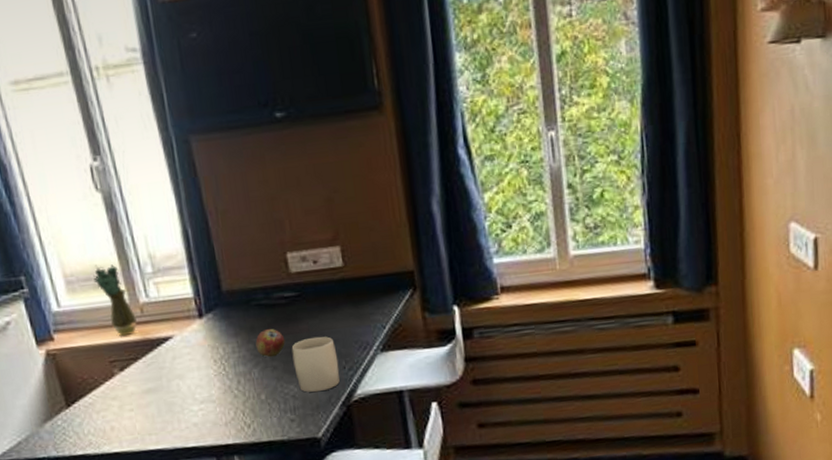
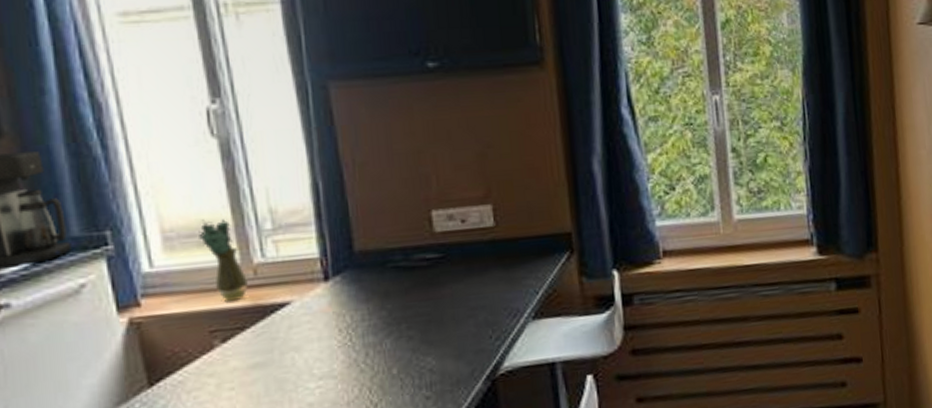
fruit: present [255,328,286,358] -> none [389,293,425,326]
mug: present [291,336,340,393] -> none [431,302,486,366]

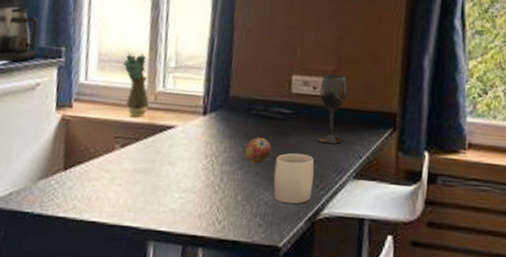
fruit: none [389,293,425,326] -> present [245,137,272,164]
mug: none [431,302,486,366] -> present [273,153,315,204]
wine glass: none [470,199,512,286] -> present [318,74,348,144]

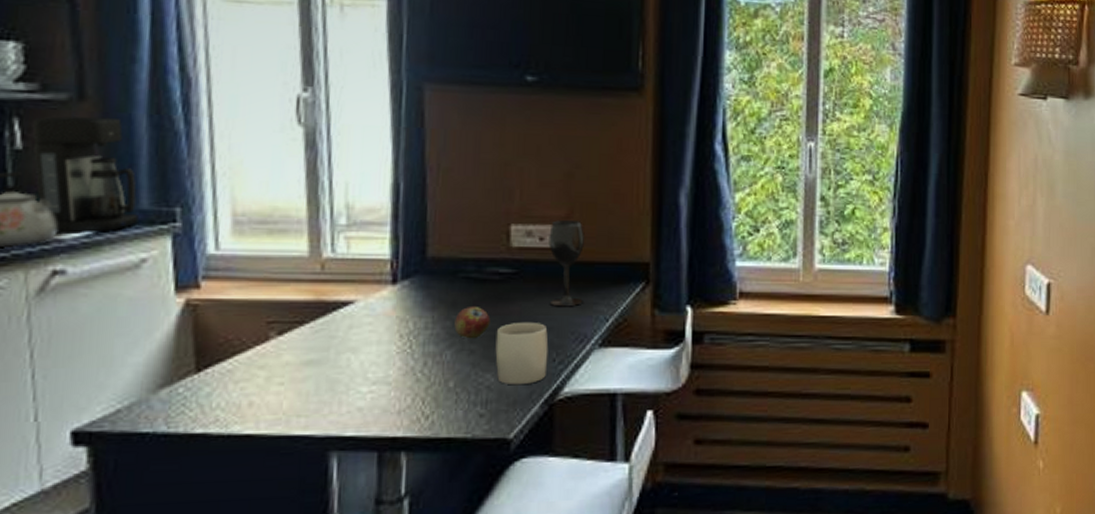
vase: present [122,51,149,117] -> none [269,207,314,293]

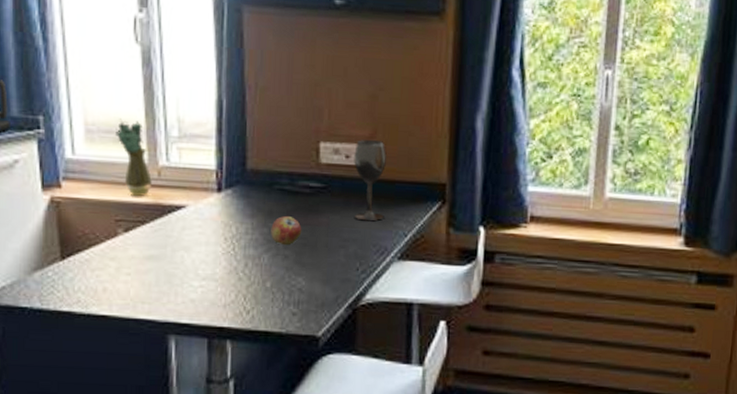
vase: none [269,207,314,293] -> present [114,118,152,196]
mug: present [495,321,549,386] -> none [306,232,353,290]

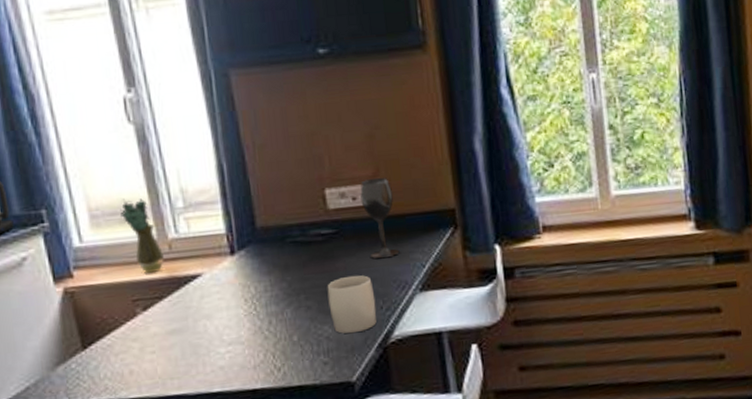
fruit: present [271,215,302,246] -> none [289,266,321,297]
mug: none [306,232,353,290] -> present [327,275,377,334]

